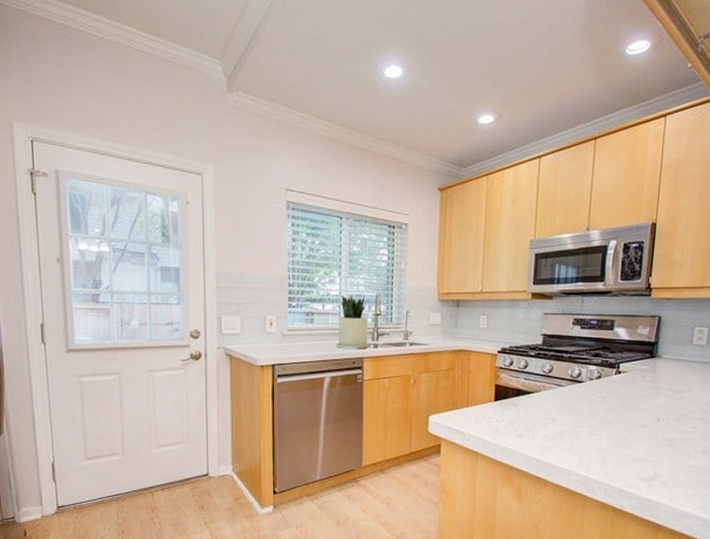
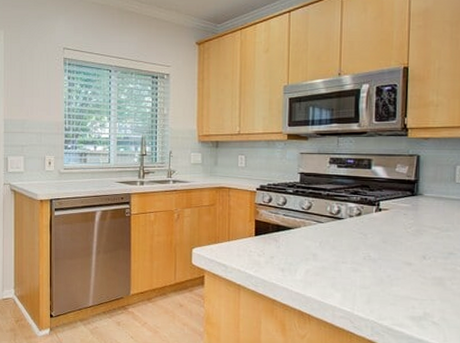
planter: present [335,295,370,350] -> none [105,138,137,186]

